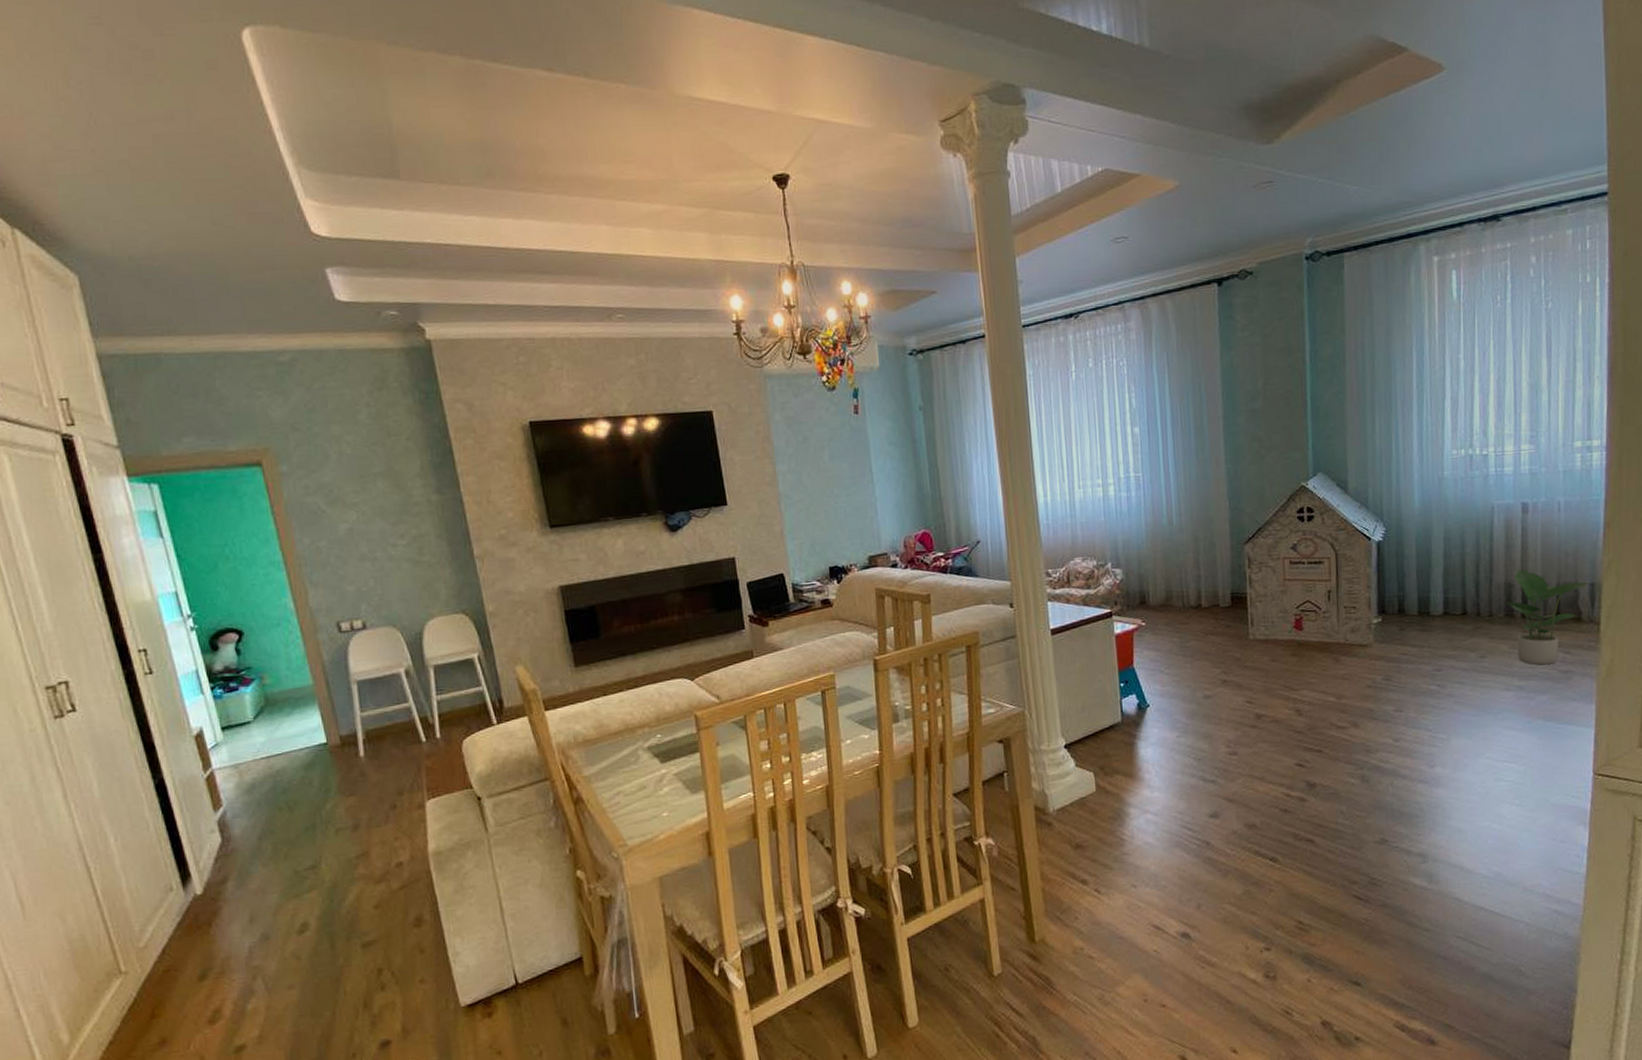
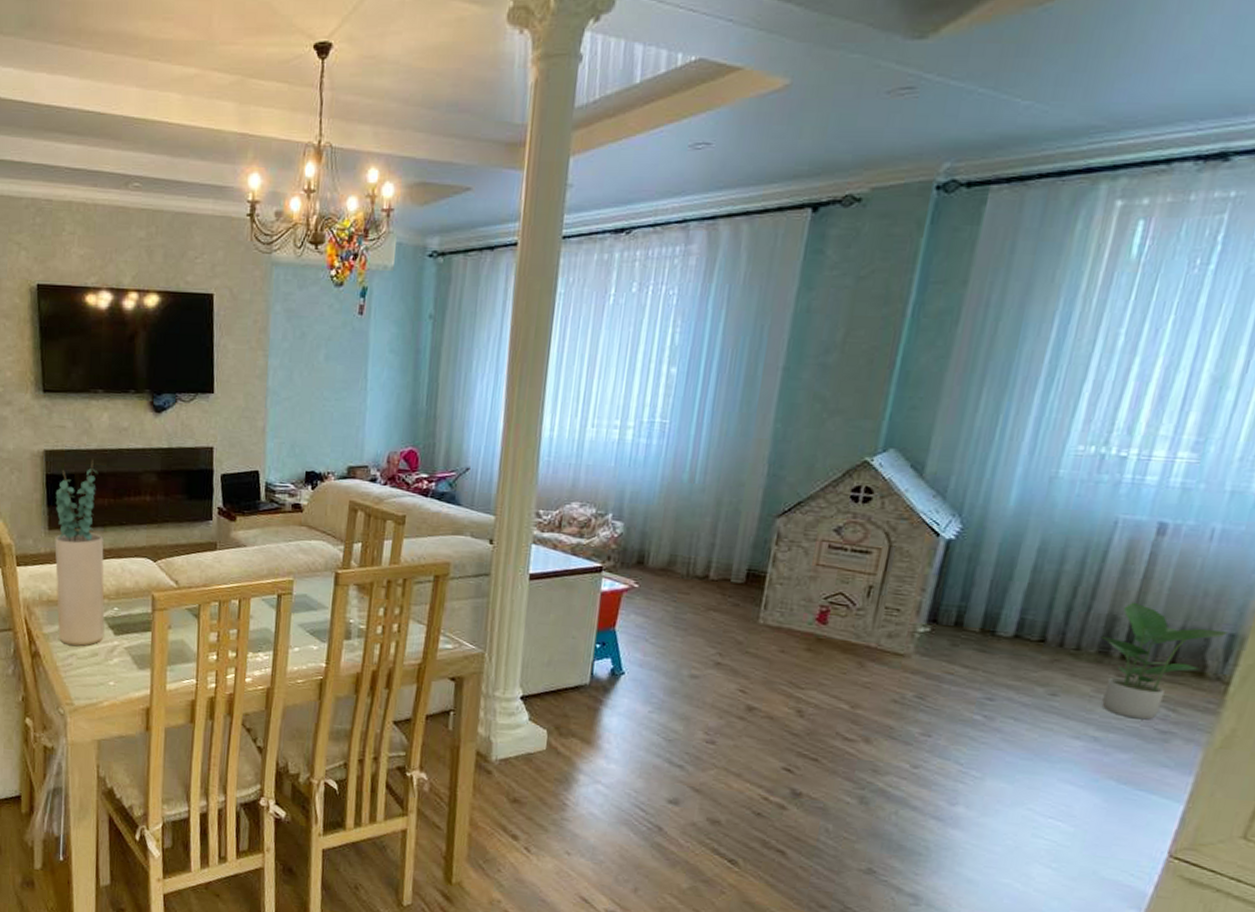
vase: none [577,587,650,784] -> present [55,459,105,646]

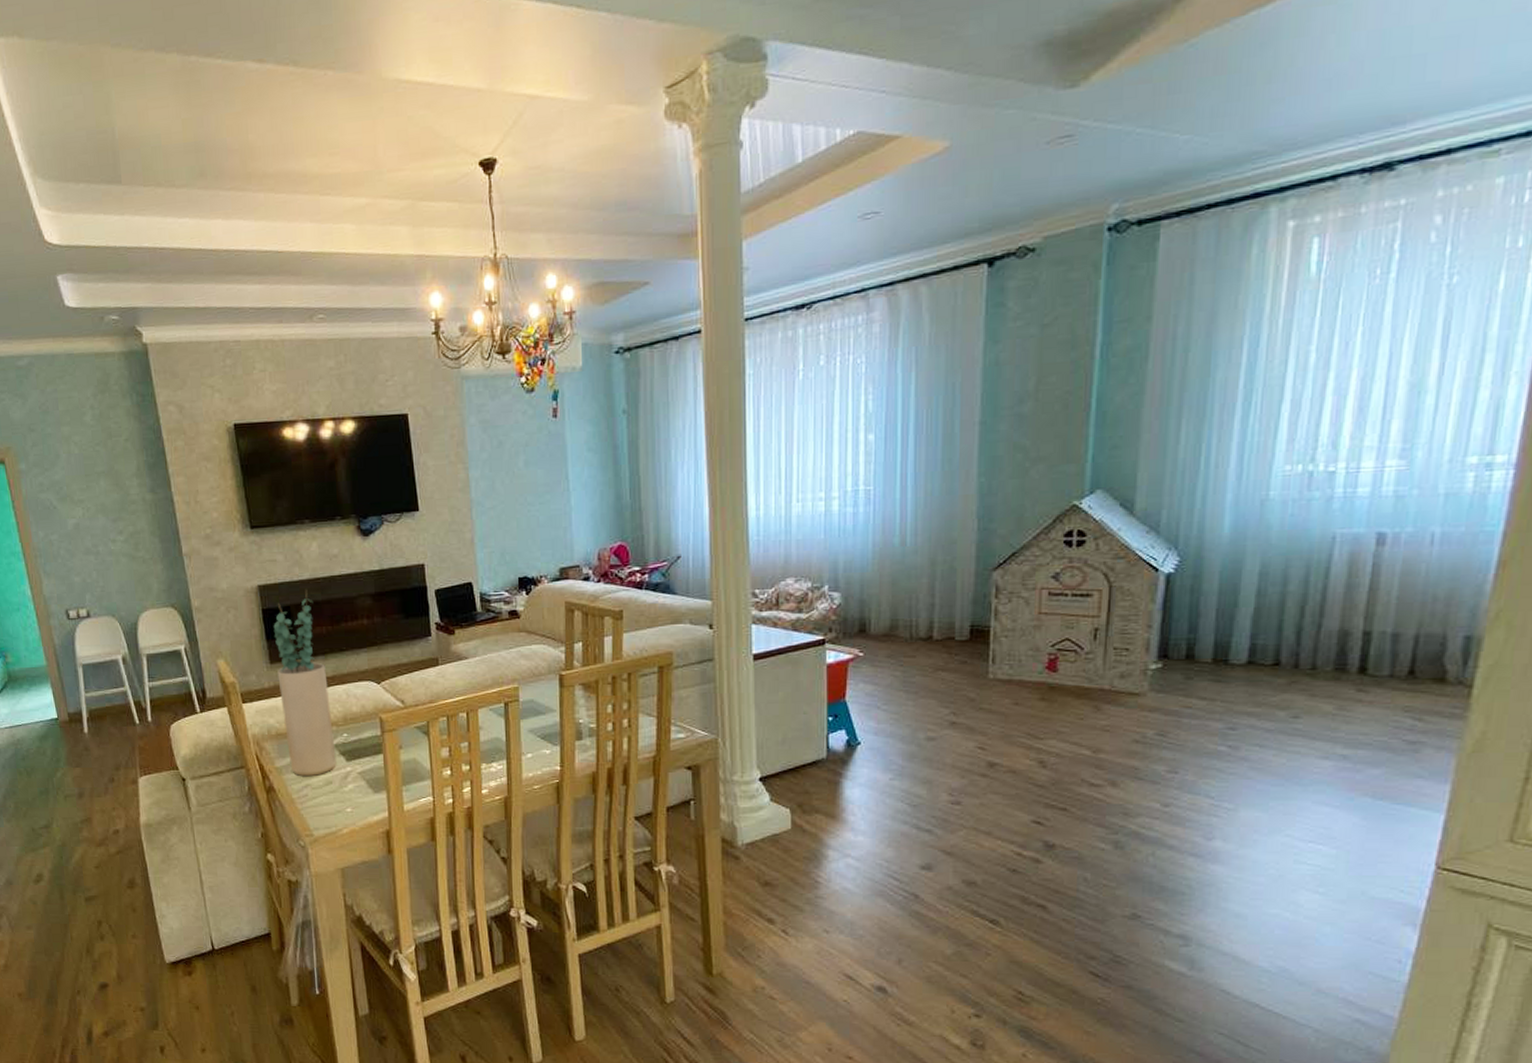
potted plant: present [1100,602,1228,720] -> none [1335,615,1463,732]

